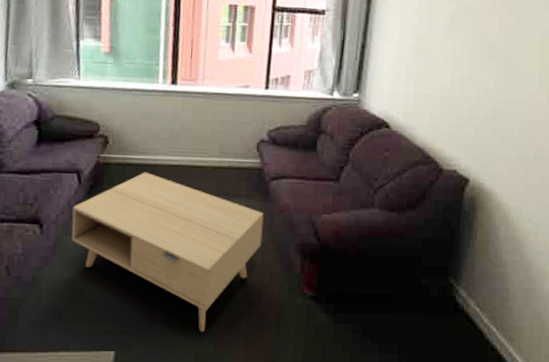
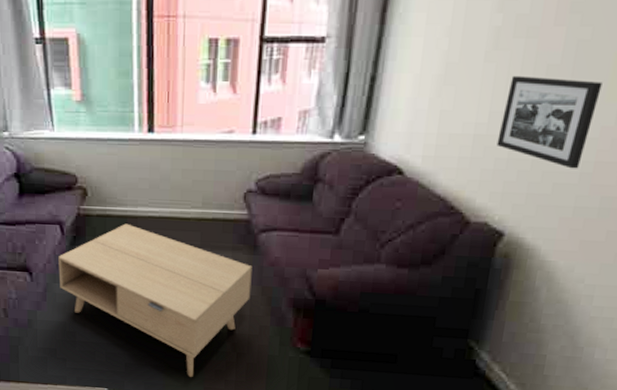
picture frame: none [458,50,527,126] -> present [496,75,603,169]

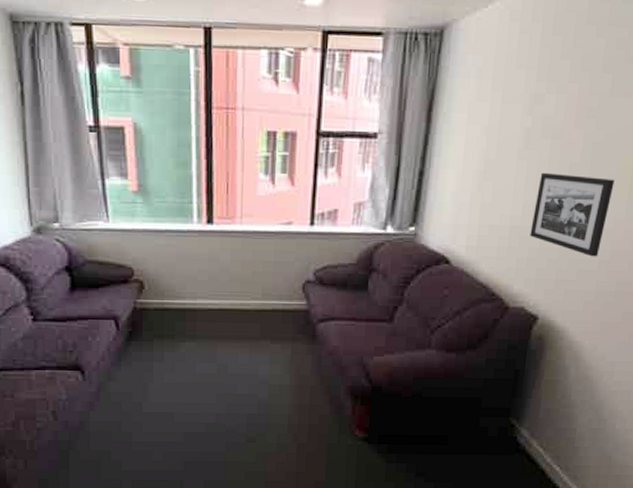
coffee table: present [58,223,252,377] -> none [113,317,312,471]

